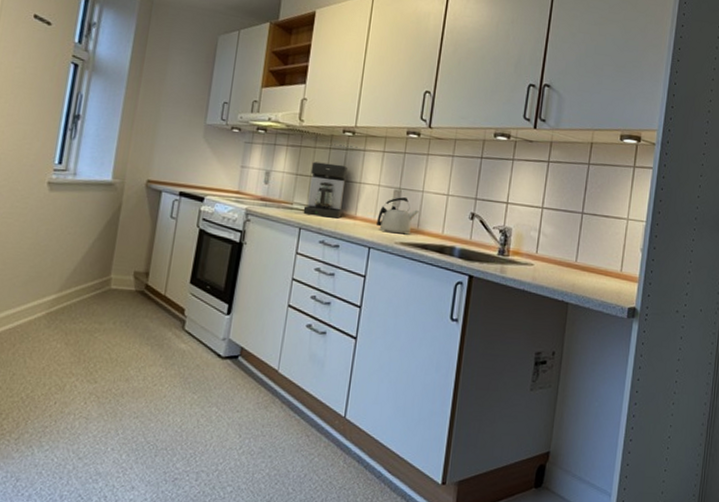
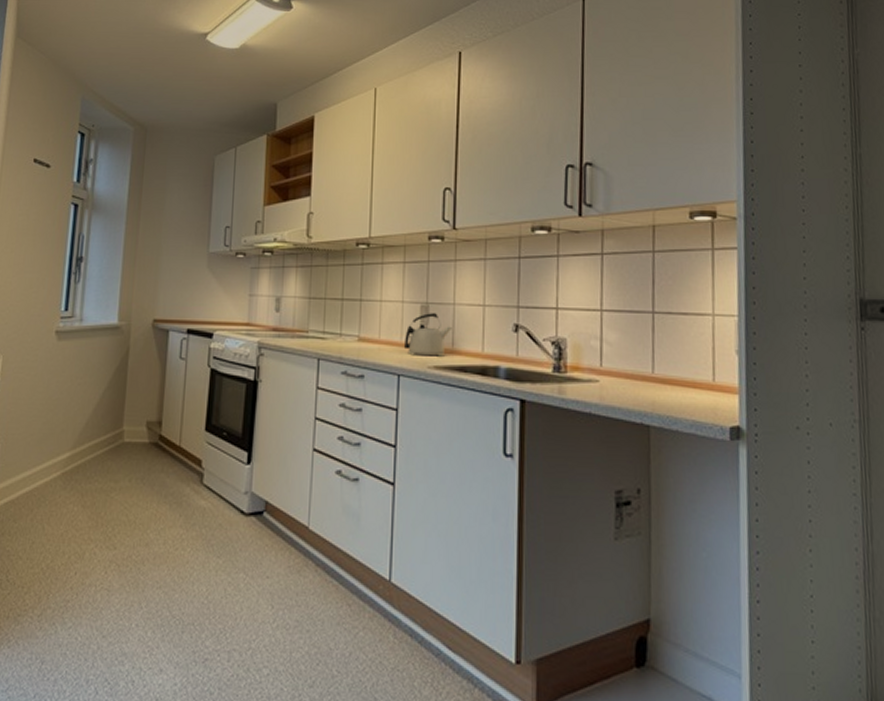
coffee maker: present [303,161,347,219] -> none [320,282,365,344]

